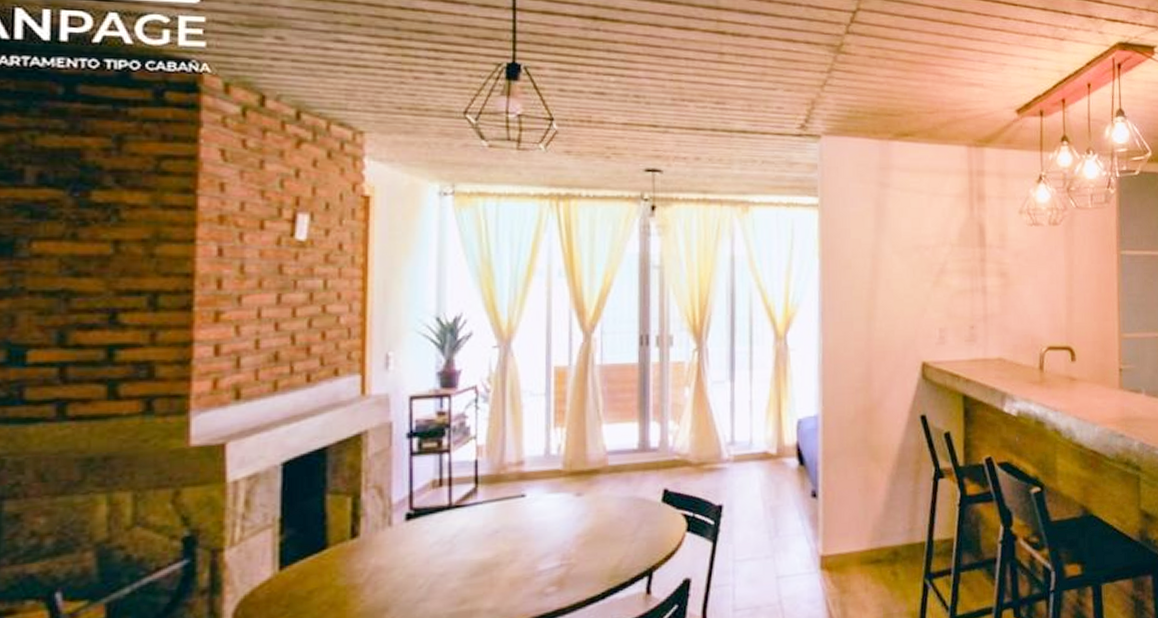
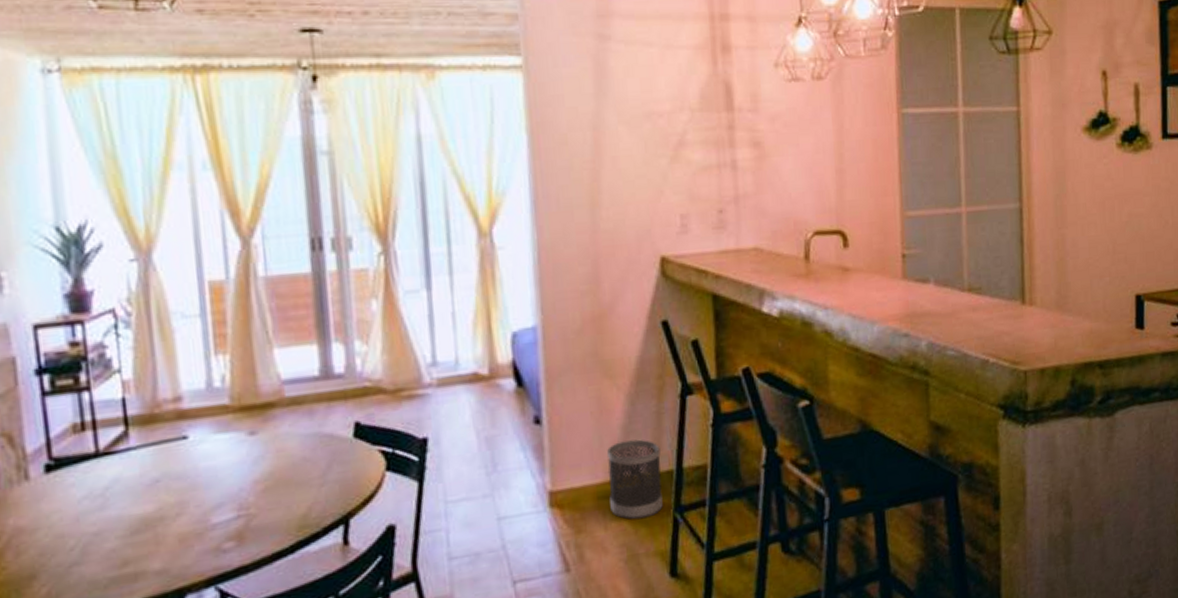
wastebasket: none [871,514,915,584] -> present [607,439,663,520]

